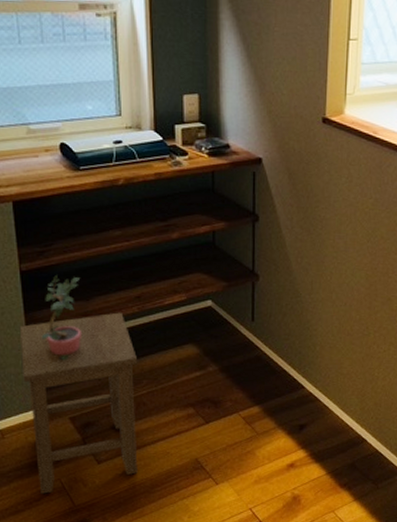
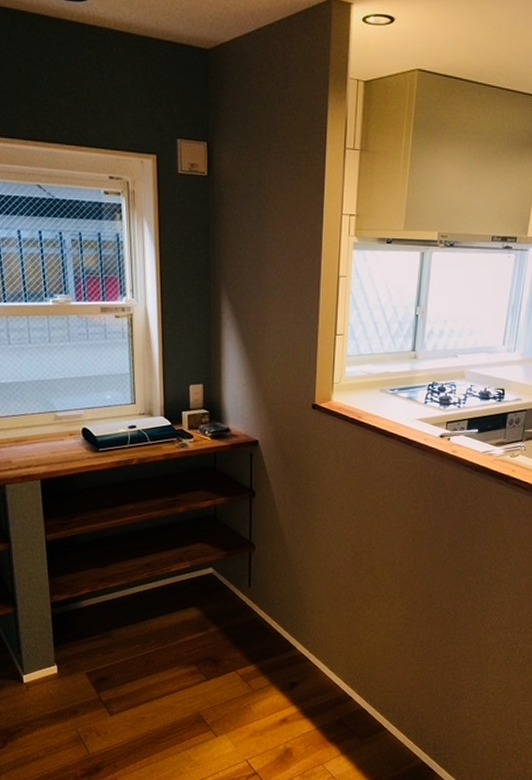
stool: present [19,312,138,494] -> none [44,578,147,742]
potted plant: present [41,275,81,361] -> none [63,545,98,622]

